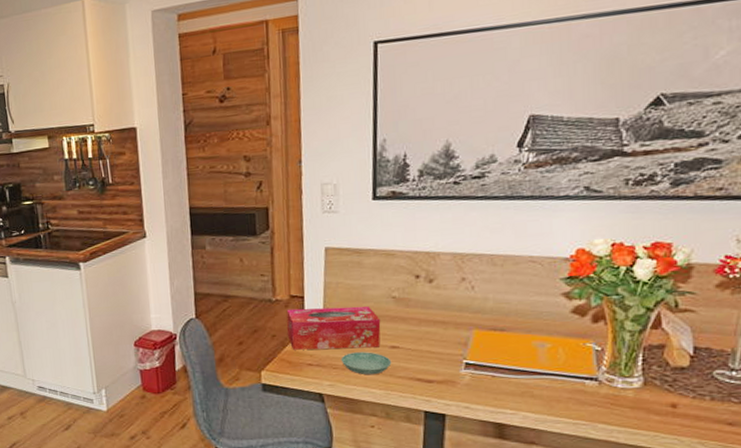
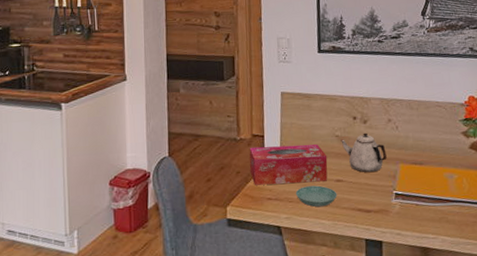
teapot: none [398,293,457,339] -> present [341,132,387,173]

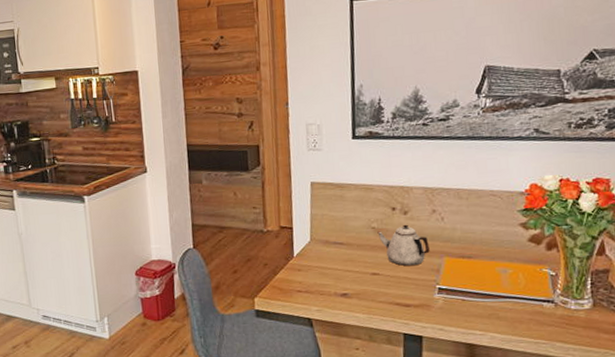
tissue box: present [249,144,328,185] -> none [277,236,363,278]
saucer: present [295,185,337,208] -> none [327,278,373,301]

